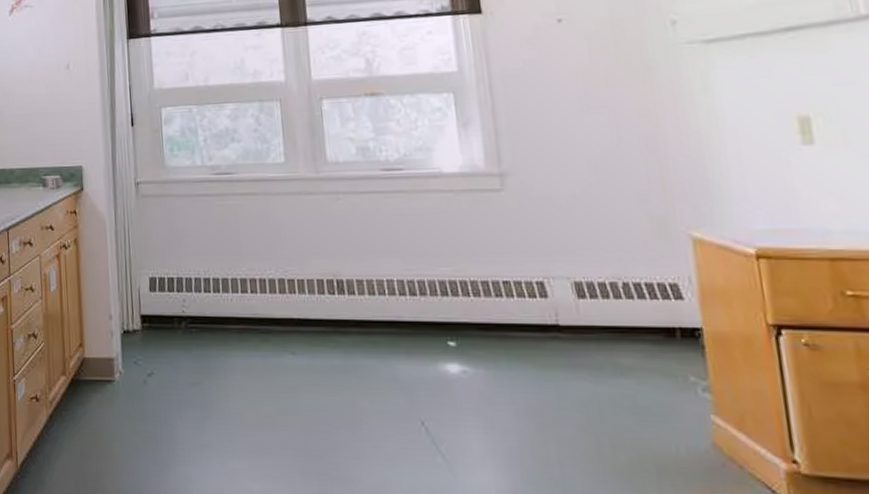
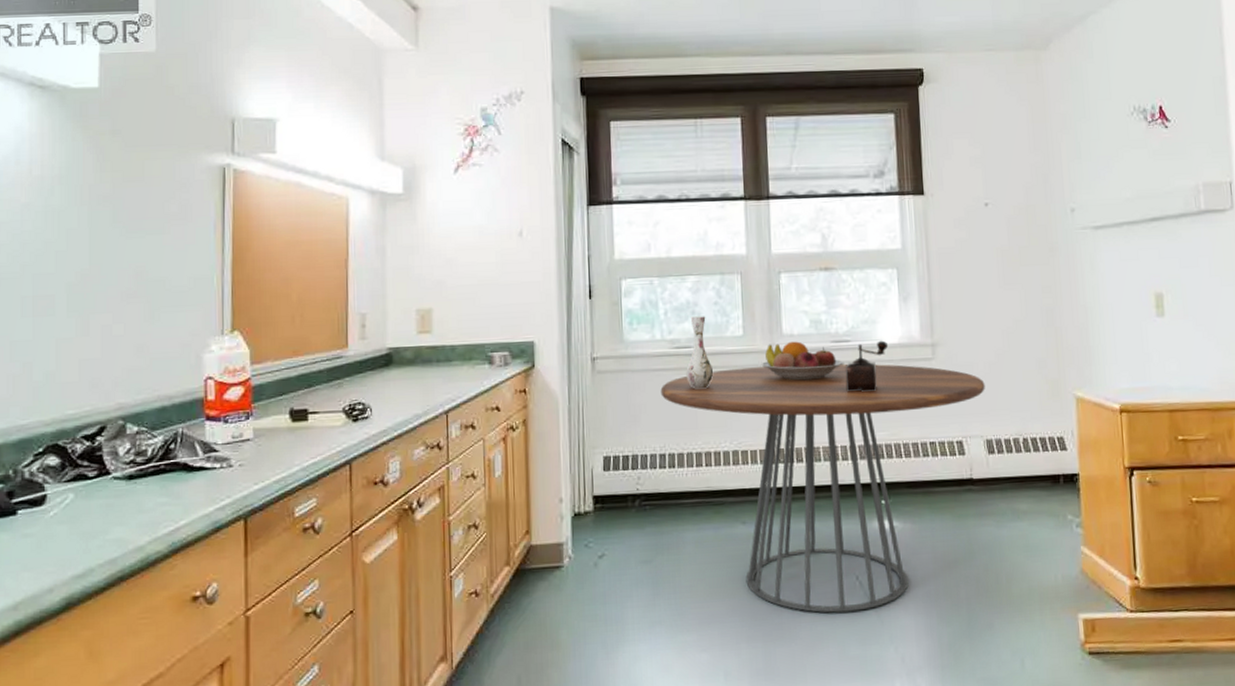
dining table: none [202,193,570,460] -> present [660,363,985,613]
vase: none [227,143,256,214] -> present [686,316,714,388]
fruit bowl: none [305,169,397,210] -> present [761,341,844,381]
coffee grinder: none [398,169,448,224] -> present [845,340,889,392]

